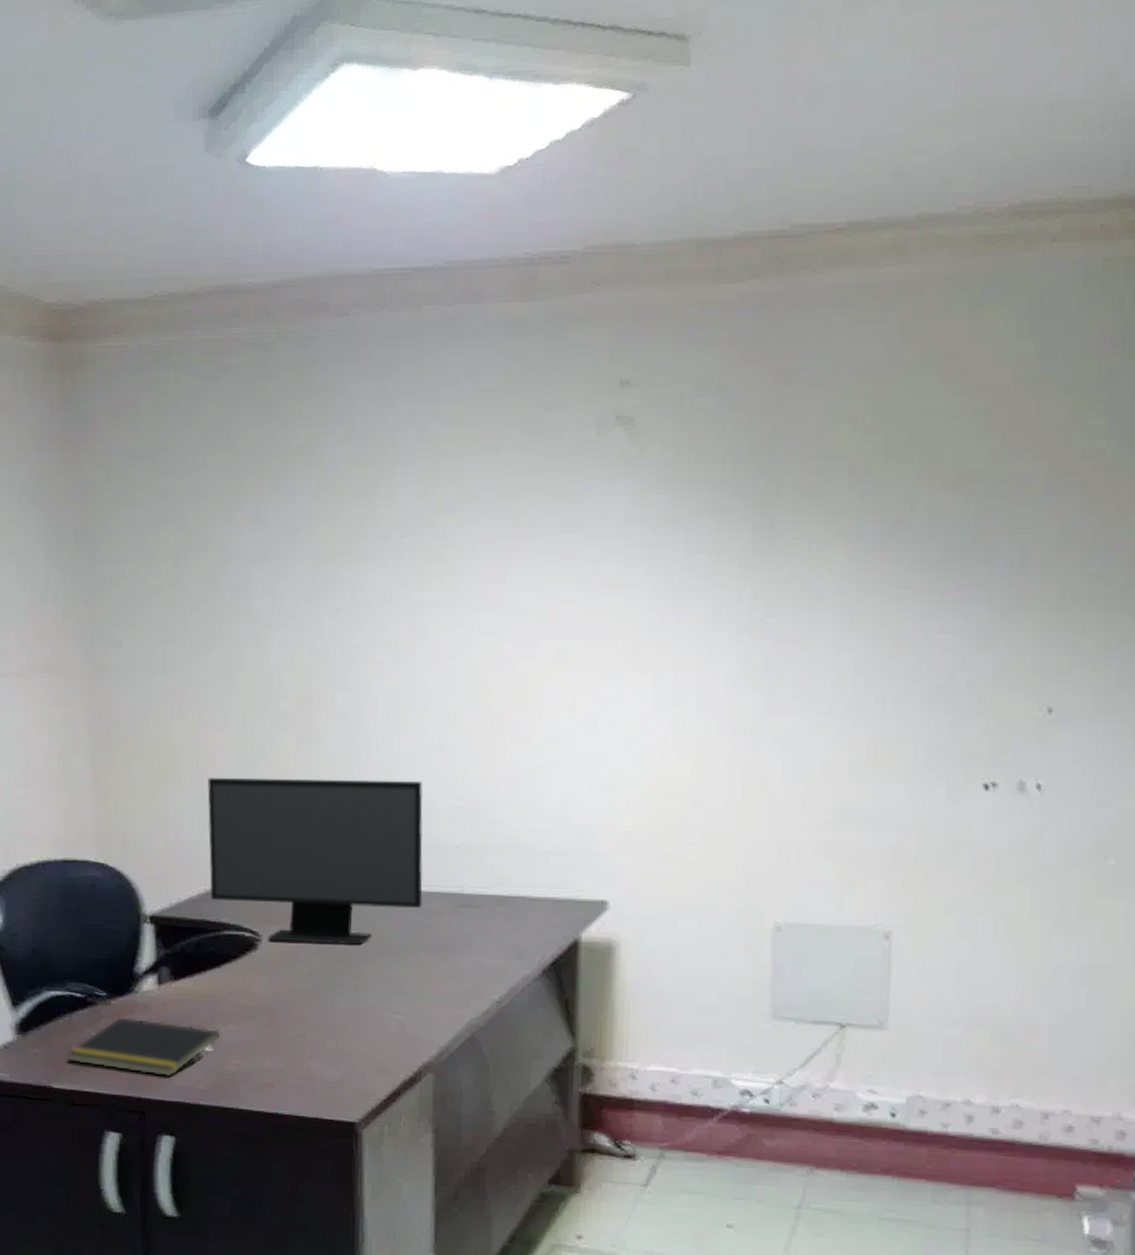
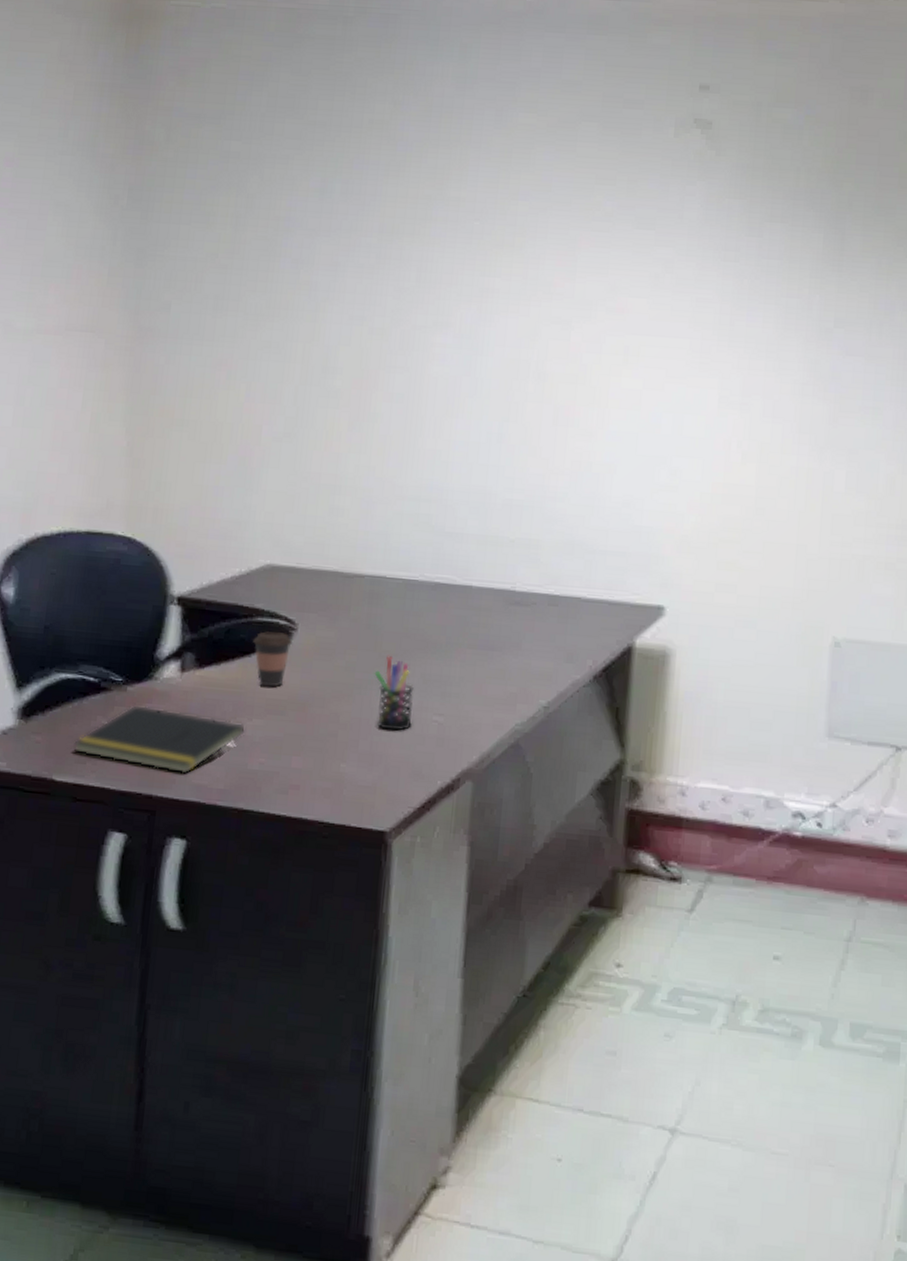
computer monitor: present [207,778,423,946] -> none [245,454,479,640]
coffee cup: none [222,944,259,995] -> present [253,631,293,688]
pen holder: none [335,960,373,1030] -> present [374,655,414,731]

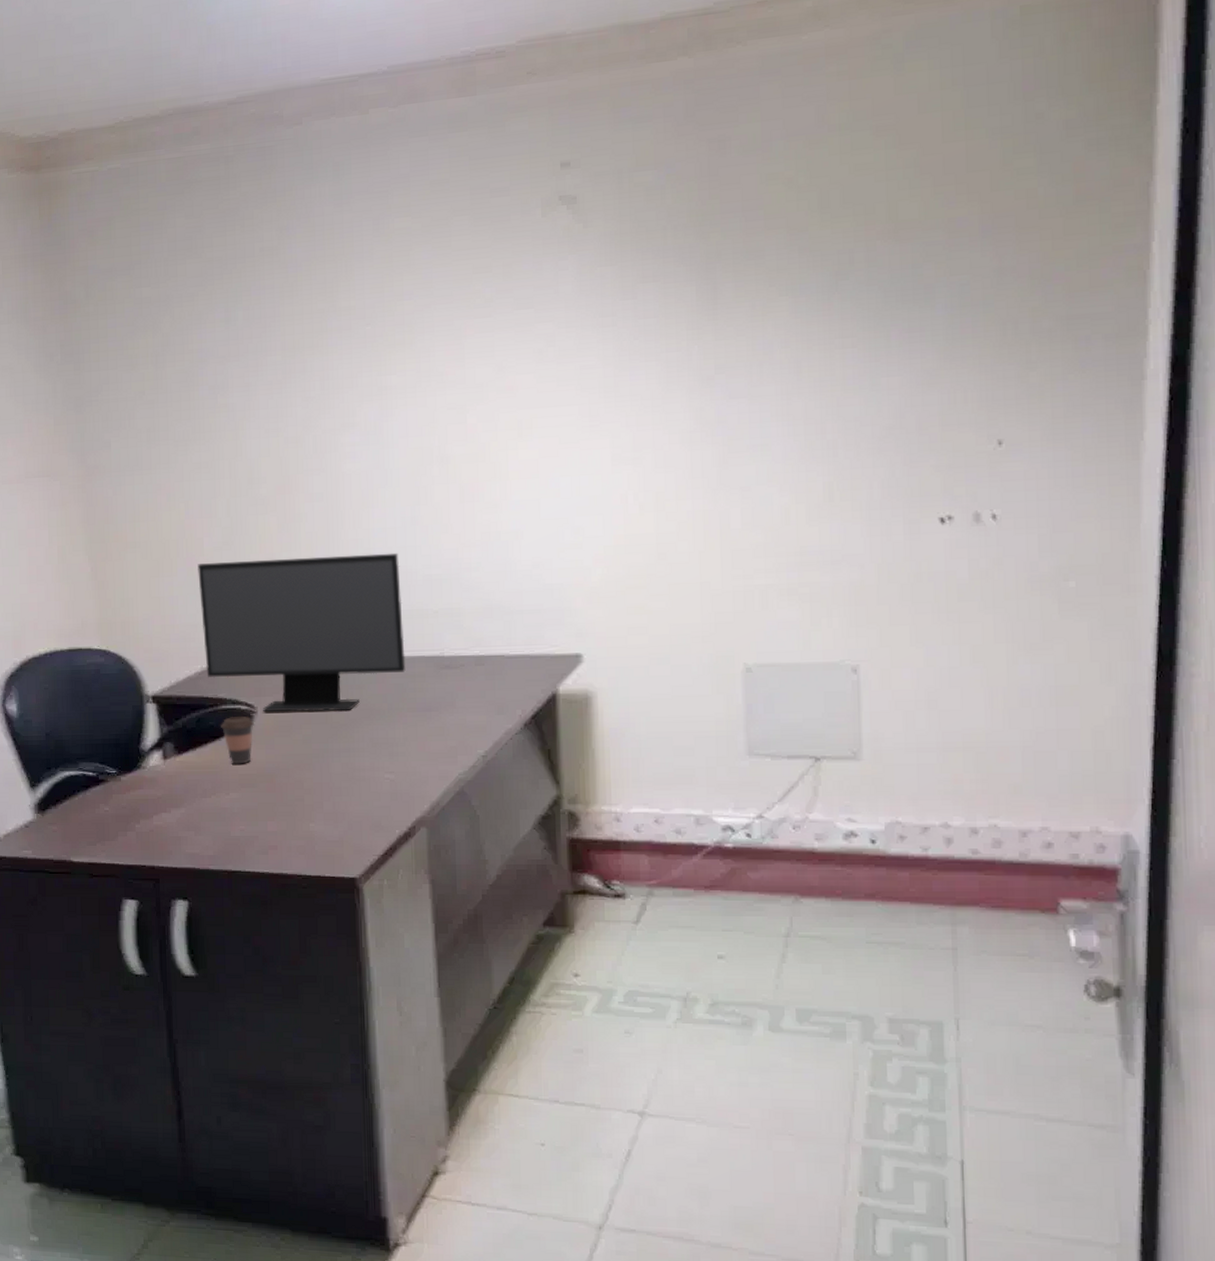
notepad: present [73,704,246,774] -> none [84,791,225,846]
computer monitor: none [245,454,479,640] -> present [198,552,406,712]
pen holder: present [374,655,414,731] -> none [328,725,367,791]

